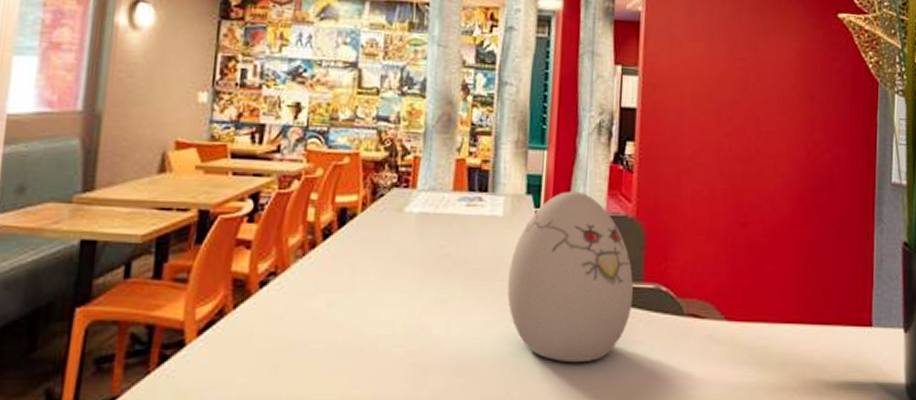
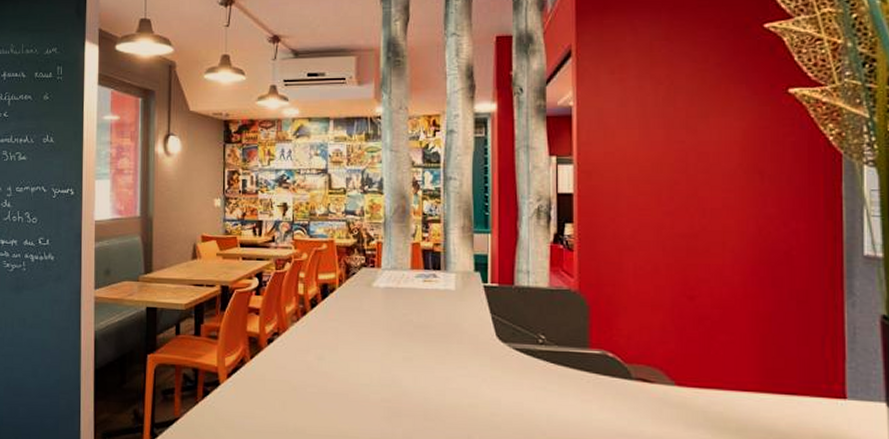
decorative egg: present [507,191,633,362] -> none [462,268,579,415]

